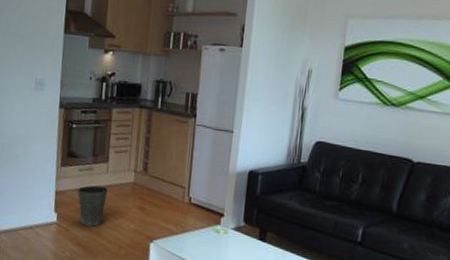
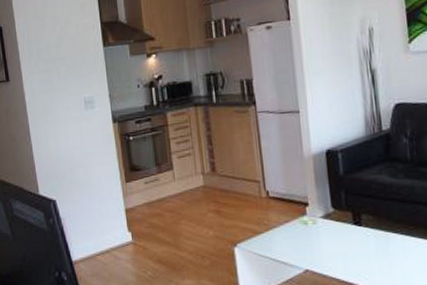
waste basket: present [78,185,108,227] -> none [147,195,179,240]

